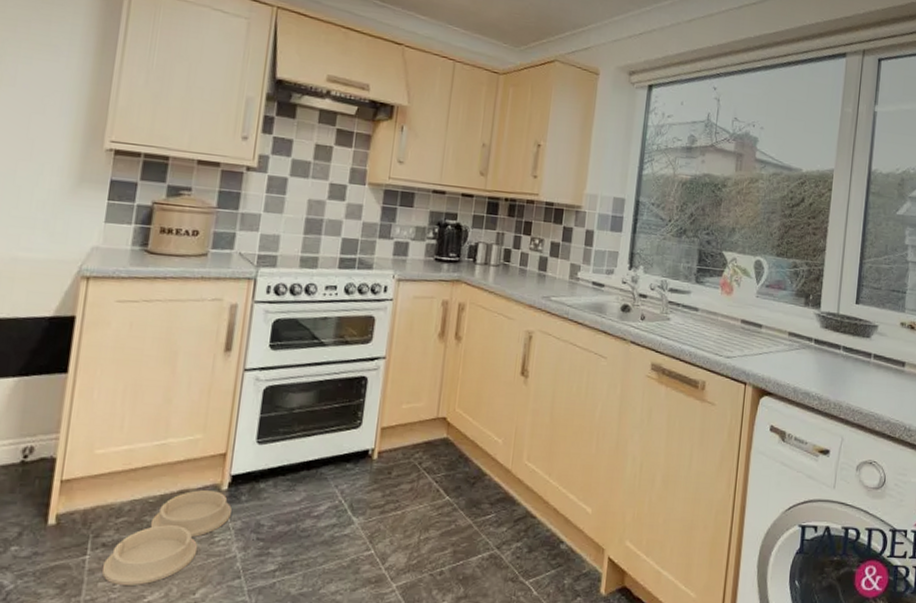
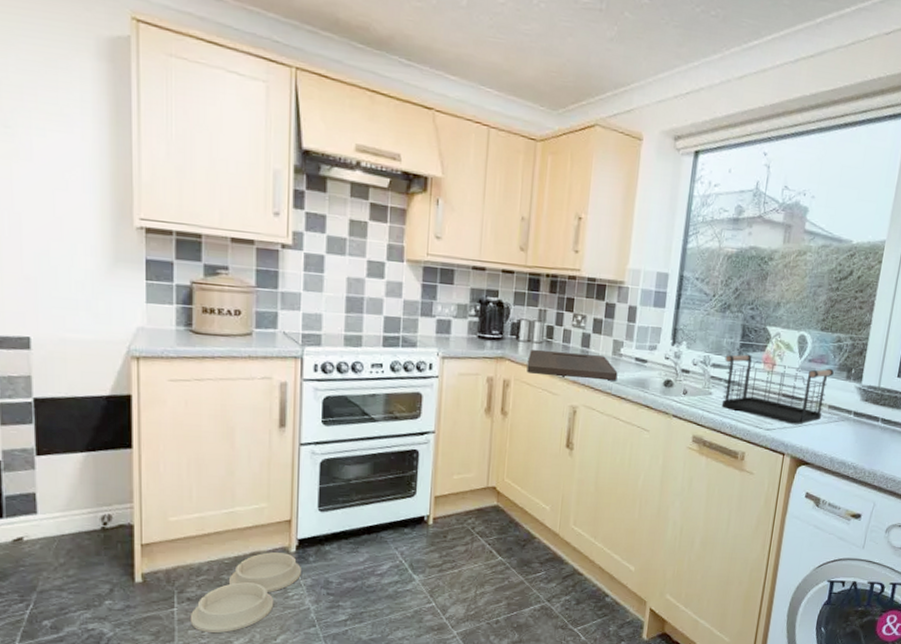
cutting board: none [482,272,575,306] -> present [526,349,618,381]
dish rack: none [680,279,793,353] -> present [721,354,835,425]

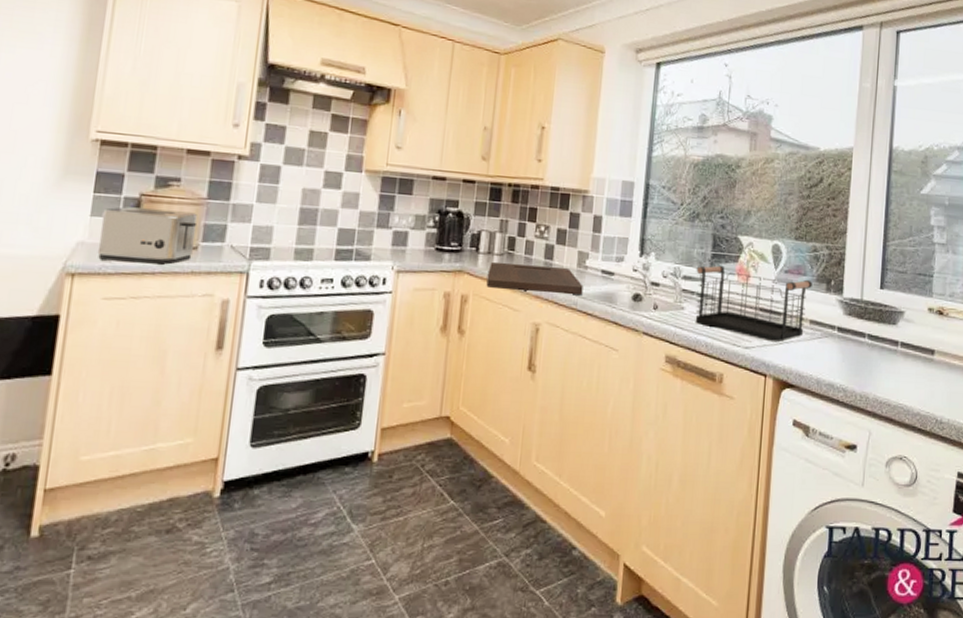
toaster: none [157,294,249,351] -> present [97,207,198,266]
pet bowl: present [190,552,302,634] -> none [87,498,225,602]

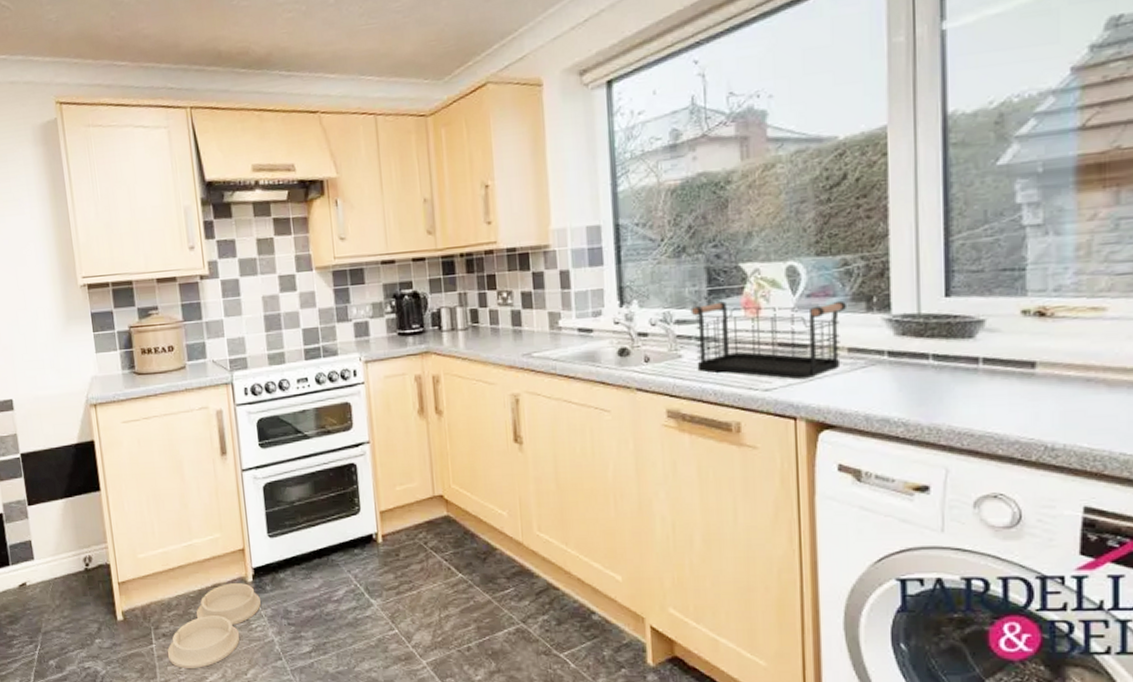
pet bowl: none [87,498,225,602] -> present [167,583,262,669]
toaster: present [97,207,198,266] -> none [104,336,183,391]
cutting board: present [486,261,583,296] -> none [455,332,561,366]

